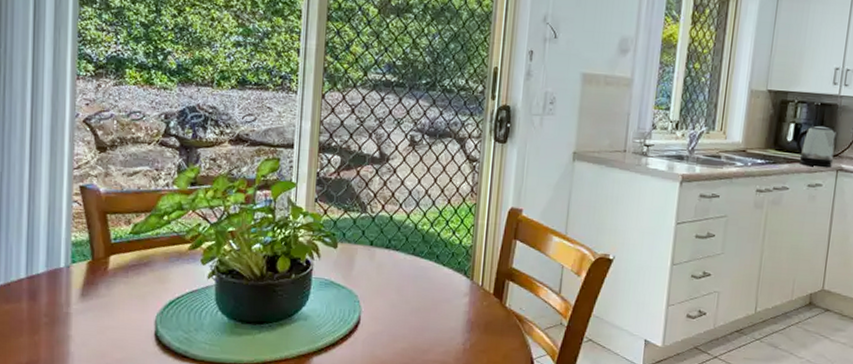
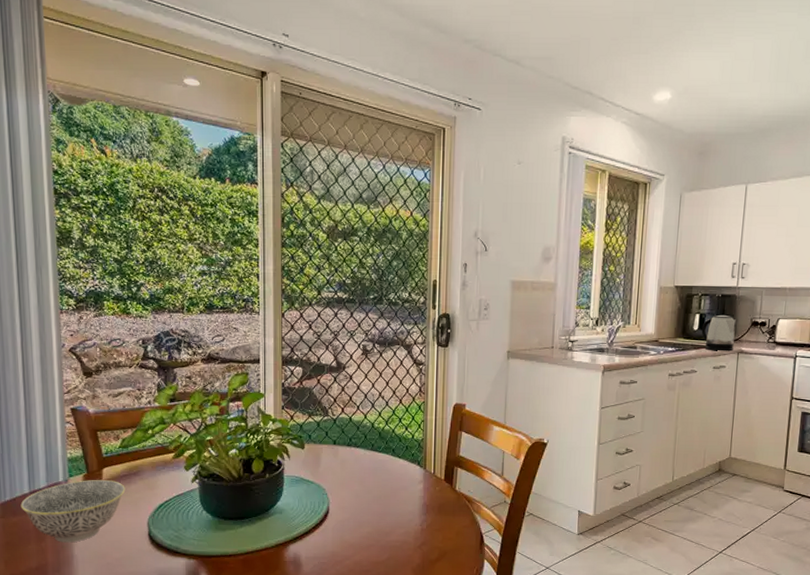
bowl: none [15,267,133,338] -> present [20,479,126,543]

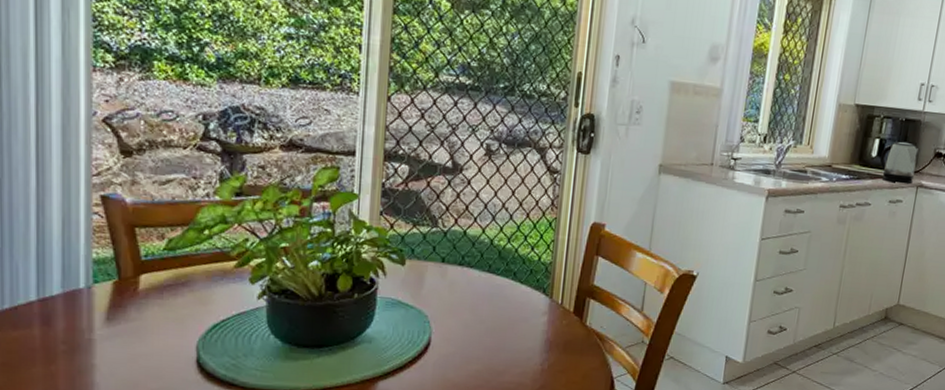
bowl: present [20,479,126,543] -> none [24,288,169,367]

